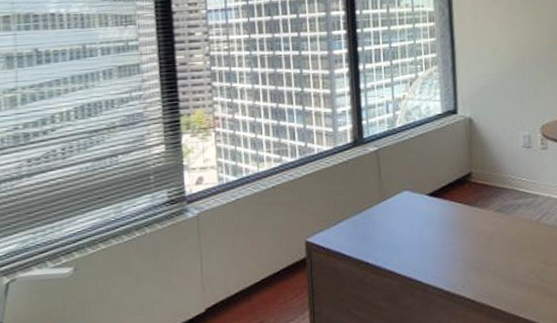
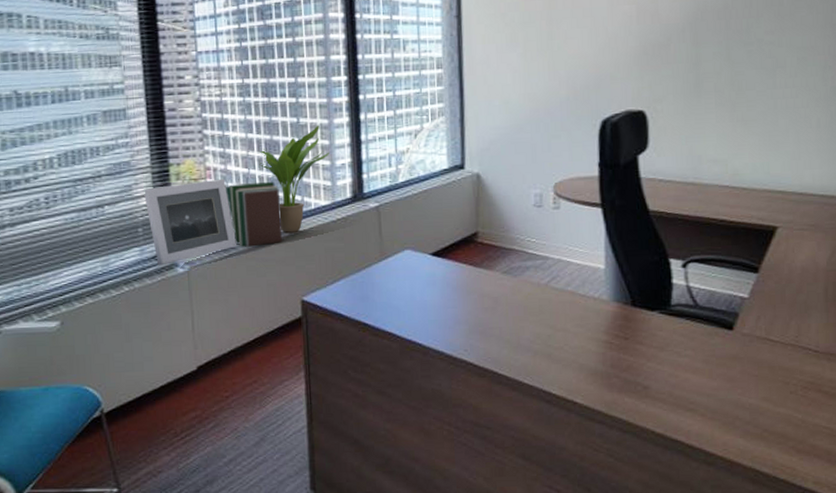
picture frame: none [155,127,245,212] -> present [143,178,238,266]
books: none [232,128,288,192] -> present [225,181,283,247]
potted plant: none [264,75,331,177] -> present [259,125,329,233]

